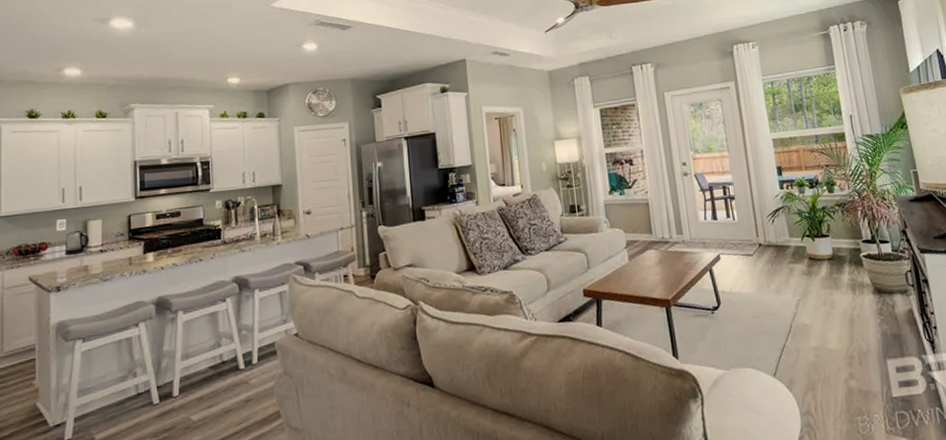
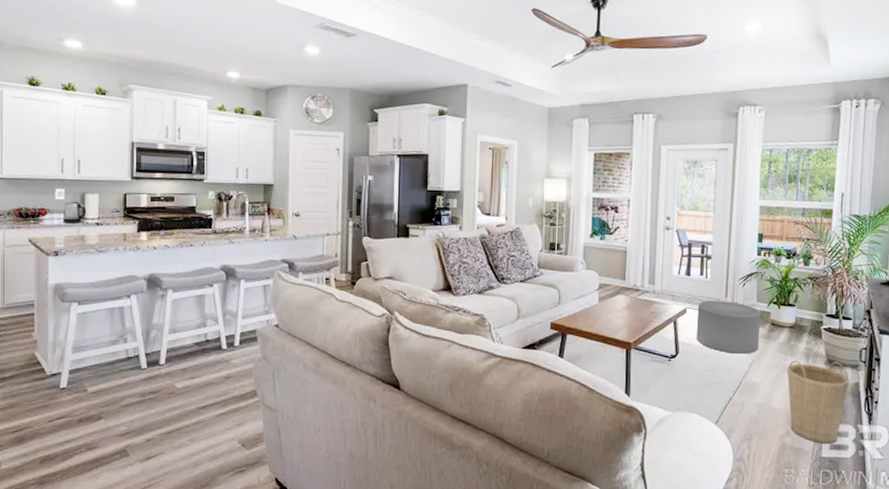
pouf: none [730,241,802,296] -> present [696,300,761,354]
basket: none [835,289,905,382] -> present [787,360,850,444]

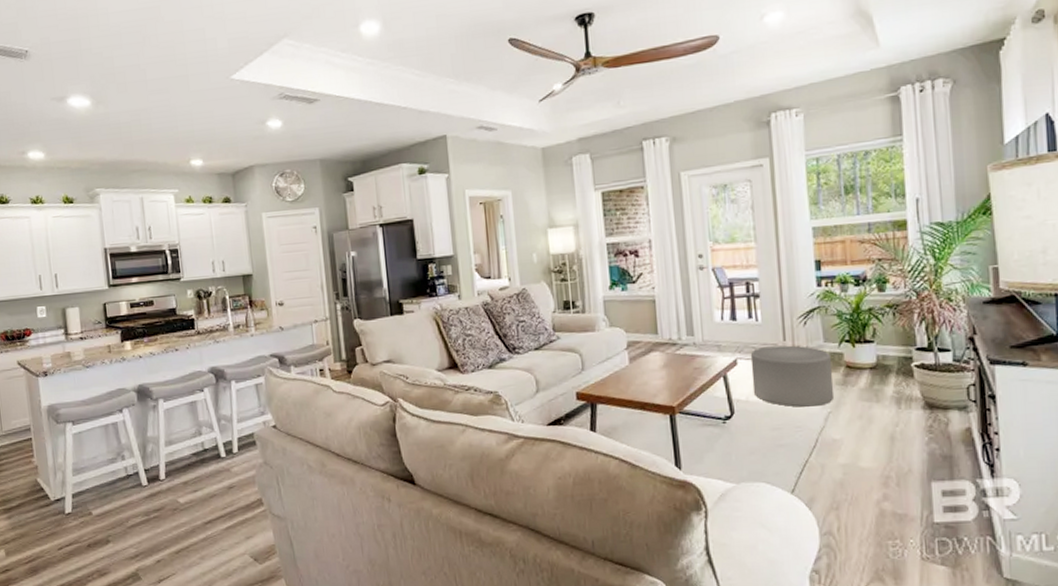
kettle: present [62,201,87,224] -> none [46,317,70,341]
basket: present [787,360,850,444] -> none [874,404,959,506]

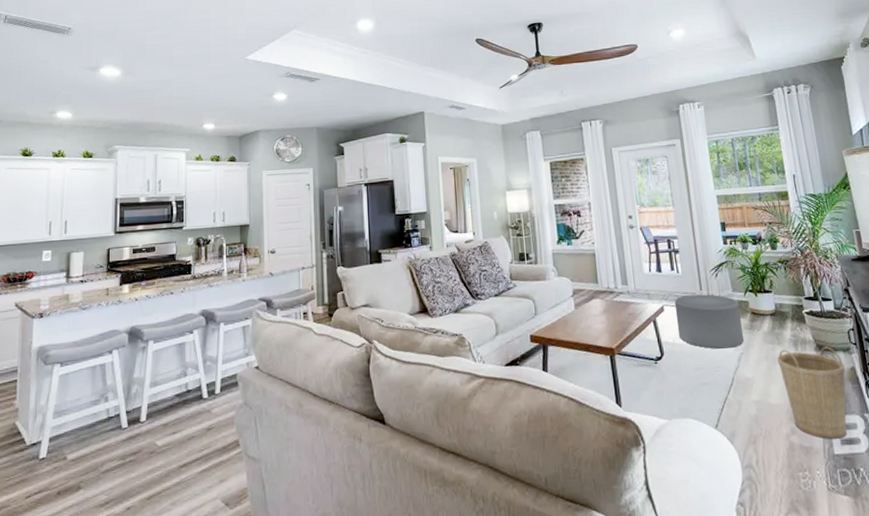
basket: none [874,404,959,506] -> present [777,346,847,439]

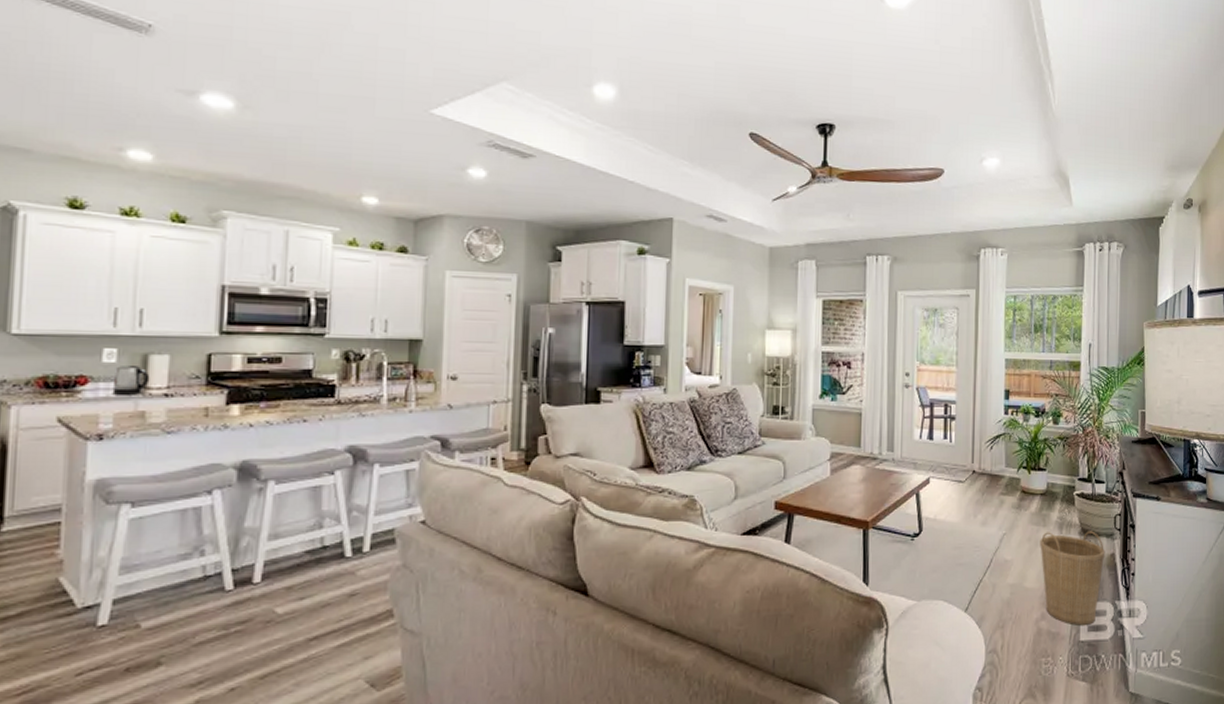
kettle: none [48,261,72,284] -> present [112,364,150,395]
pouf: present [674,294,745,349] -> none [941,468,1010,528]

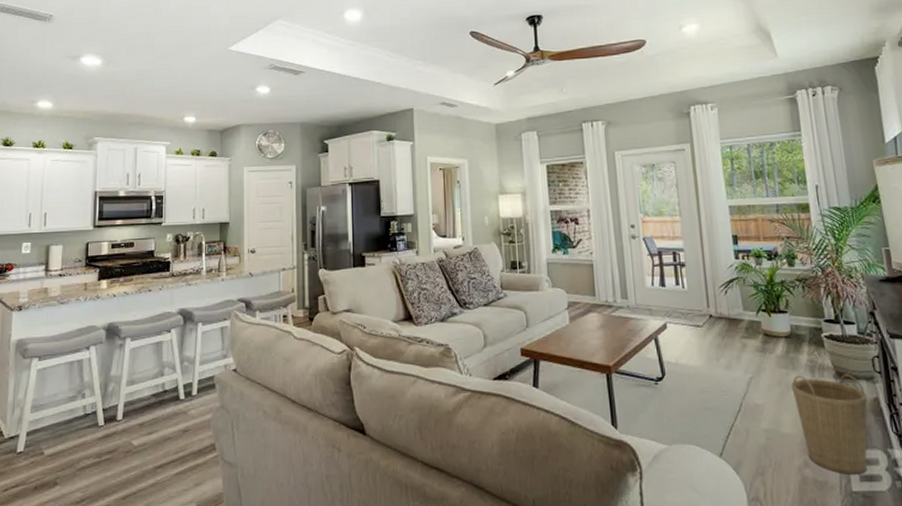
kettle: present [112,364,150,395] -> none [27,253,51,277]

